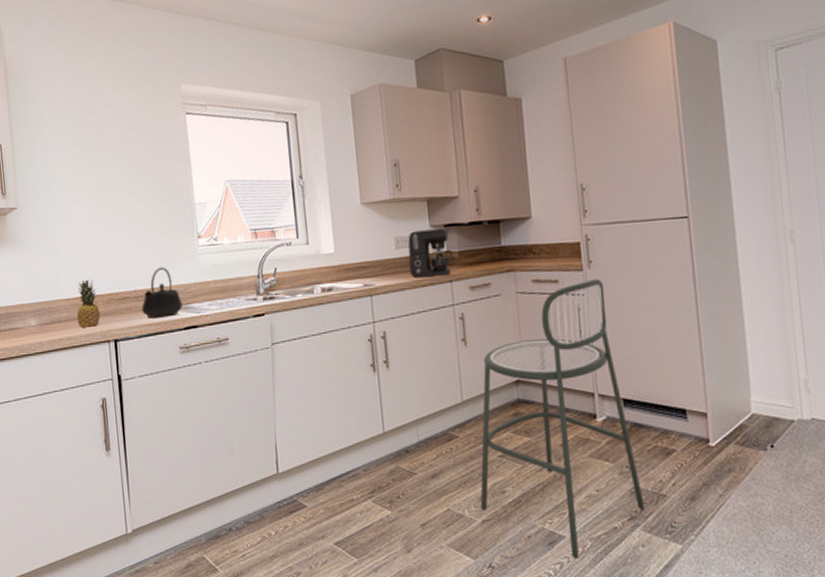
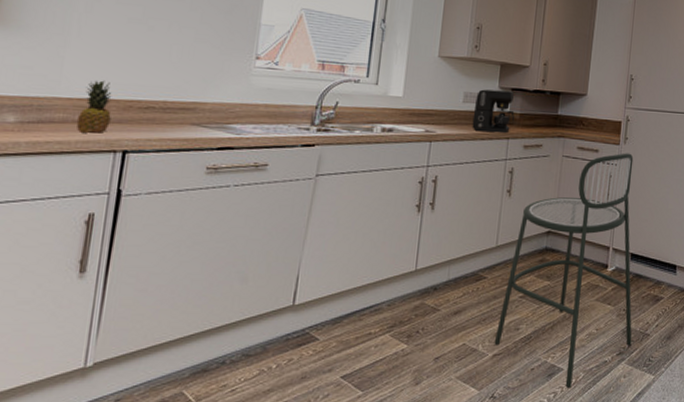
kettle: present [141,267,183,319] -> none [167,81,222,135]

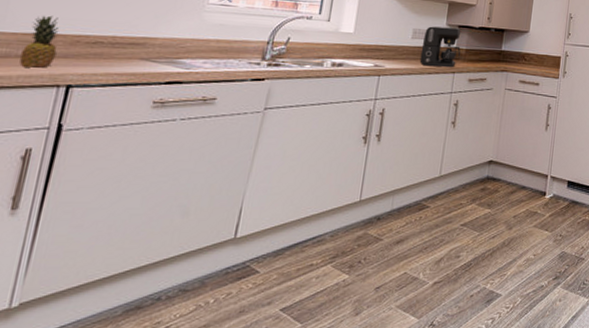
bar stool: present [494,153,634,389] -> none [435,86,572,314]

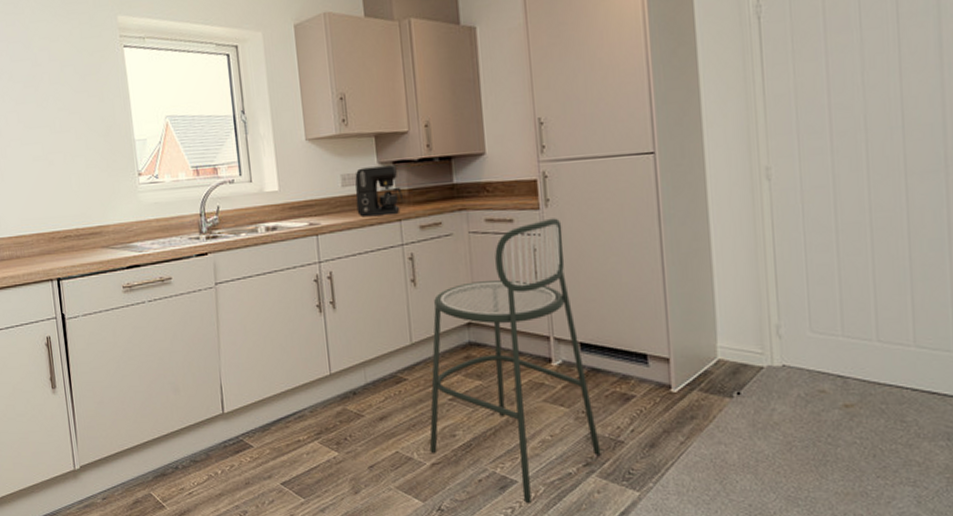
fruit: present [19,15,59,68] -> none [18,217,43,266]
bar stool: none [435,86,572,314] -> present [429,218,601,504]

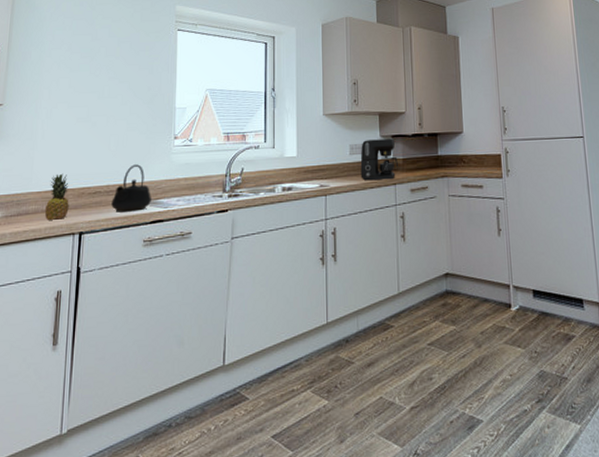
fruit: none [18,217,43,266] -> present [44,173,69,220]
kettle: none [83,205,125,257] -> present [111,164,152,212]
bar stool: present [429,218,601,504] -> none [409,185,550,443]

